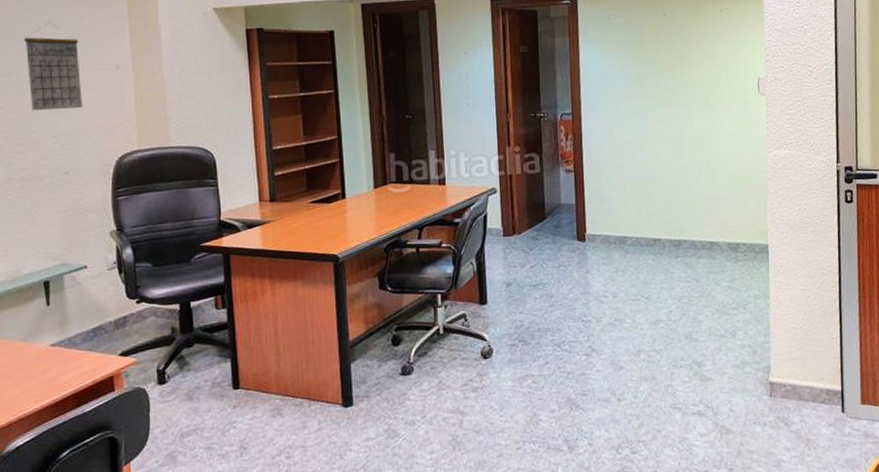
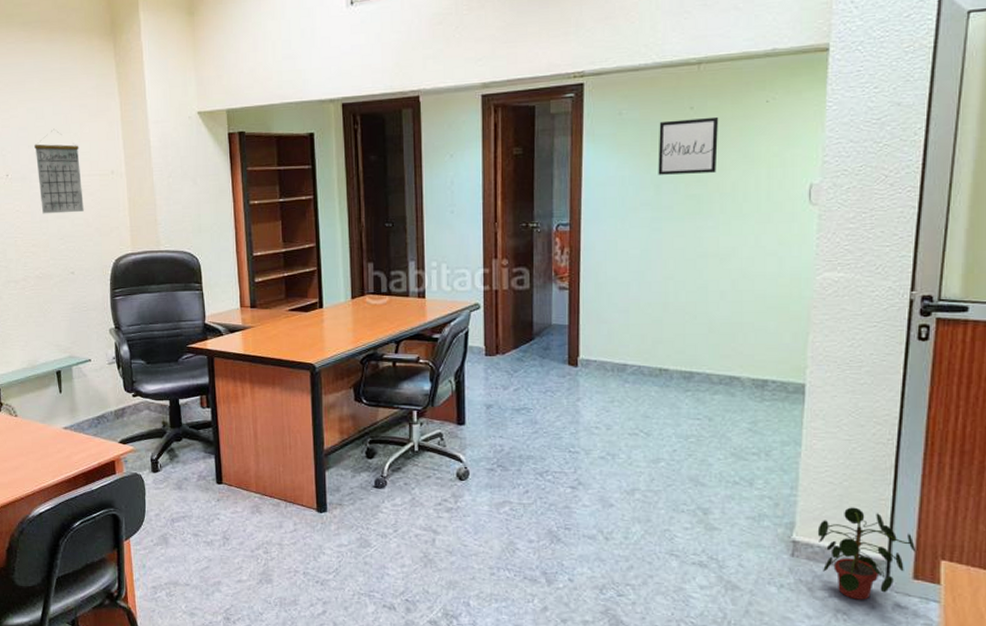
wall art: none [640,22,687,71] -> present [658,116,719,175]
potted plant: none [787,347,861,429] -> present [817,507,917,600]

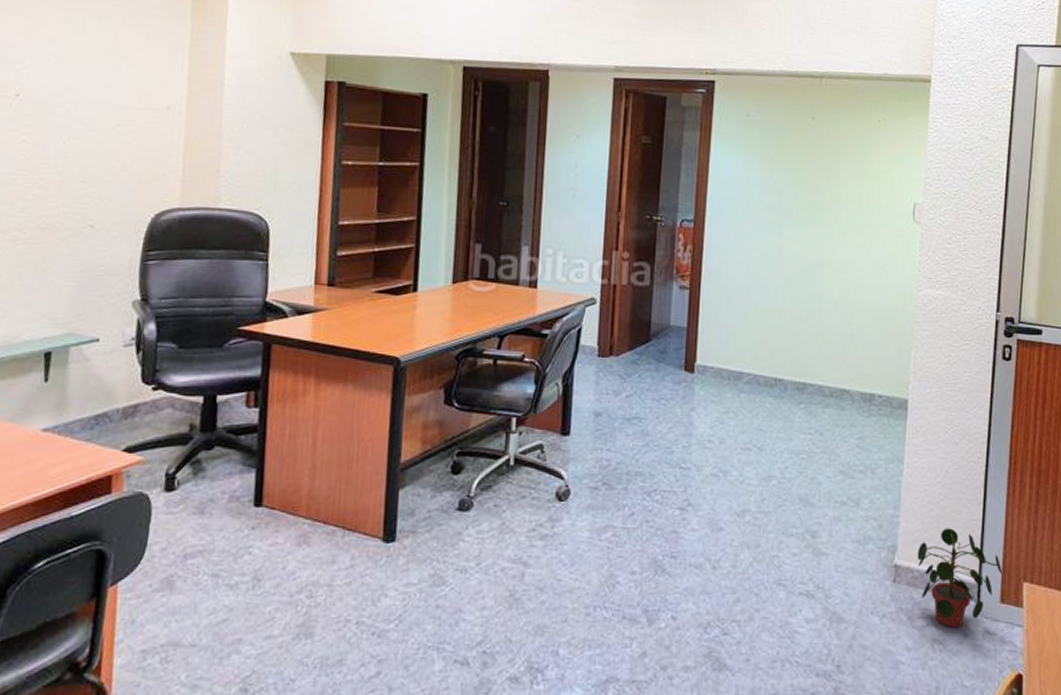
calendar: present [34,128,84,214] -> none [60,46,128,152]
wall art: present [658,116,719,175] -> none [780,127,837,183]

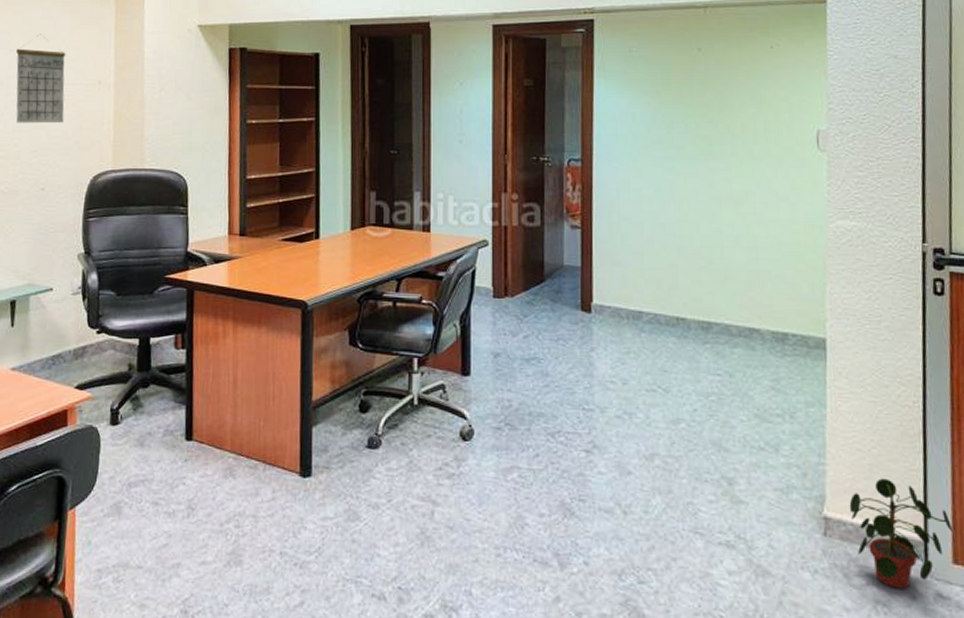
calendar: none [60,46,128,152] -> present [16,33,66,124]

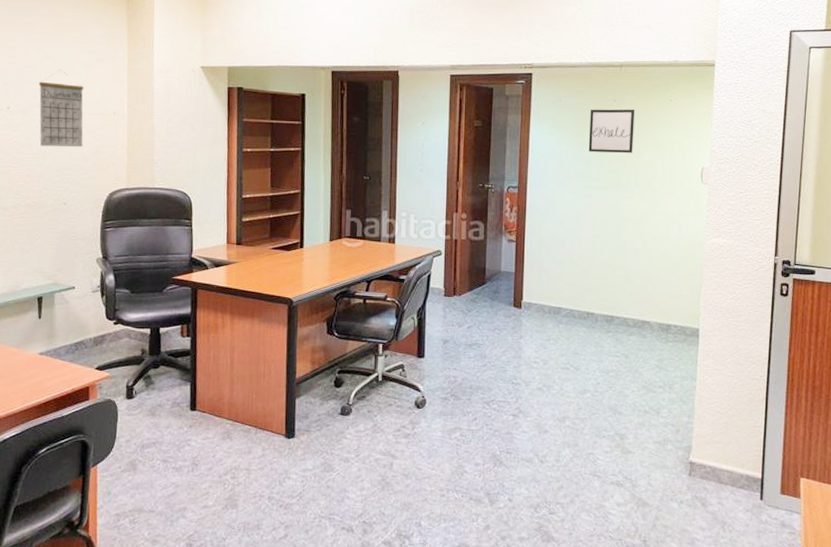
wall art: none [668,59,727,114] -> present [588,109,635,153]
potted plant: present [849,478,954,589] -> none [709,433,783,513]

